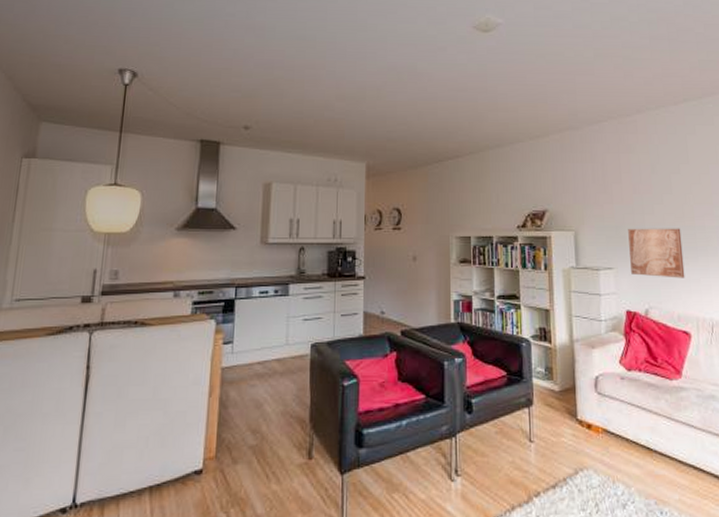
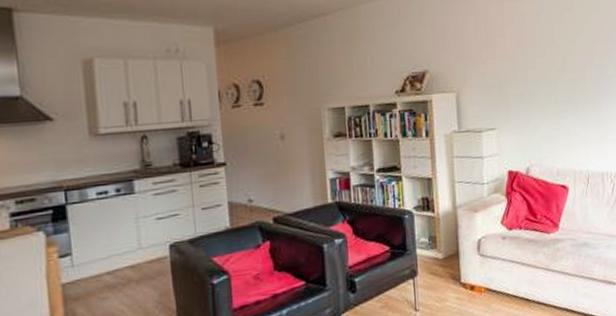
wall art: present [628,228,685,278] -> none [511,81,565,134]

